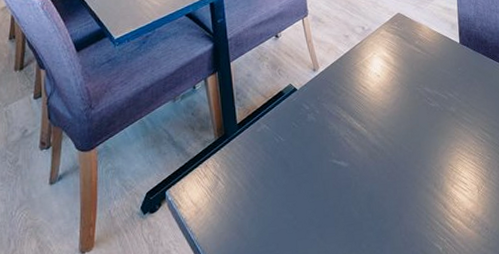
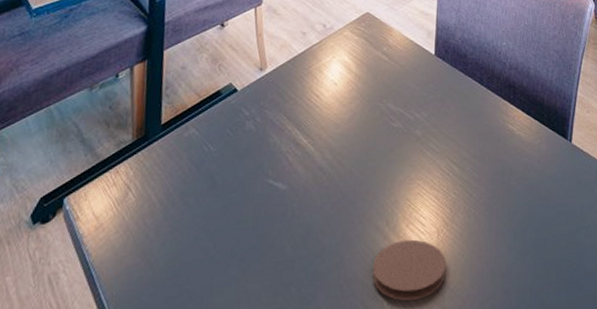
coaster: none [427,196,488,246] -> present [372,239,446,301]

